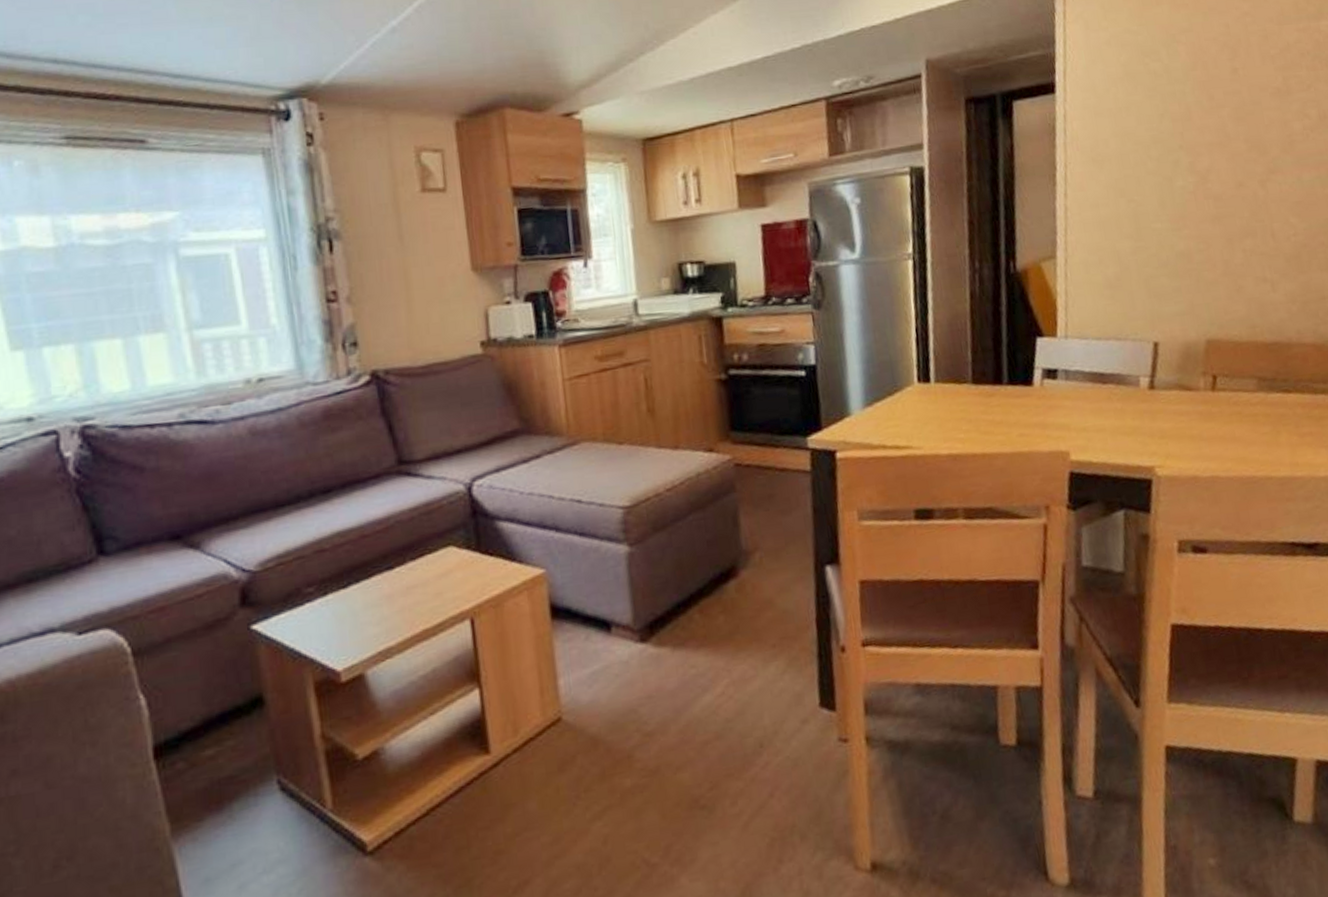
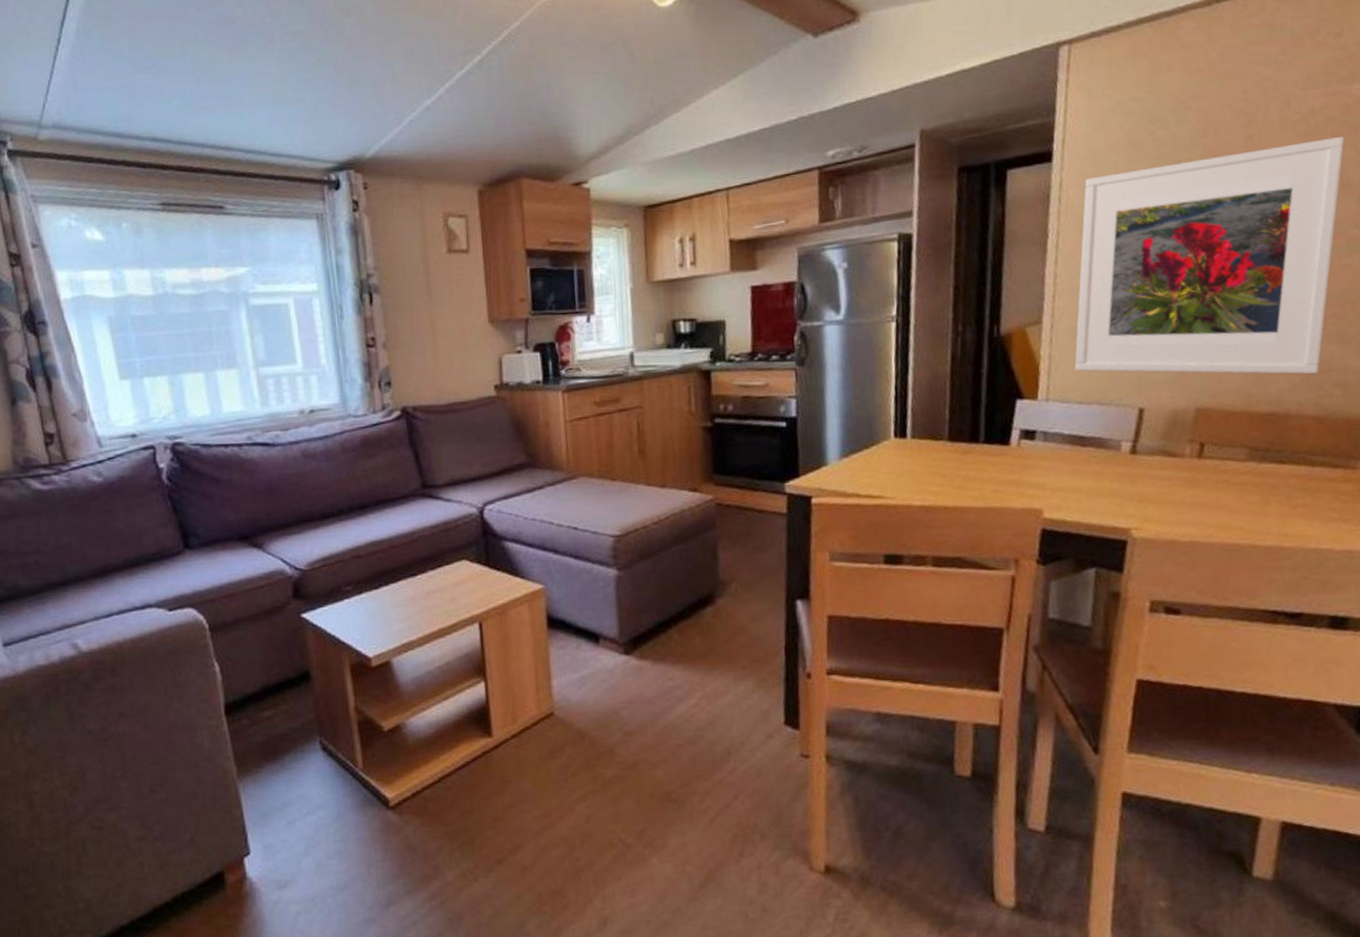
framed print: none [1087,70,1318,306] -> present [1075,136,1345,375]

